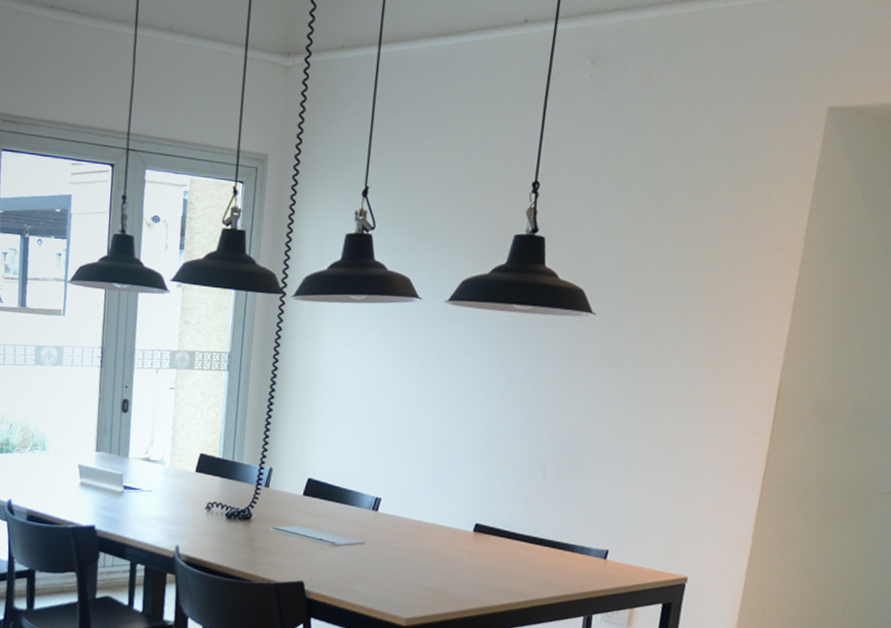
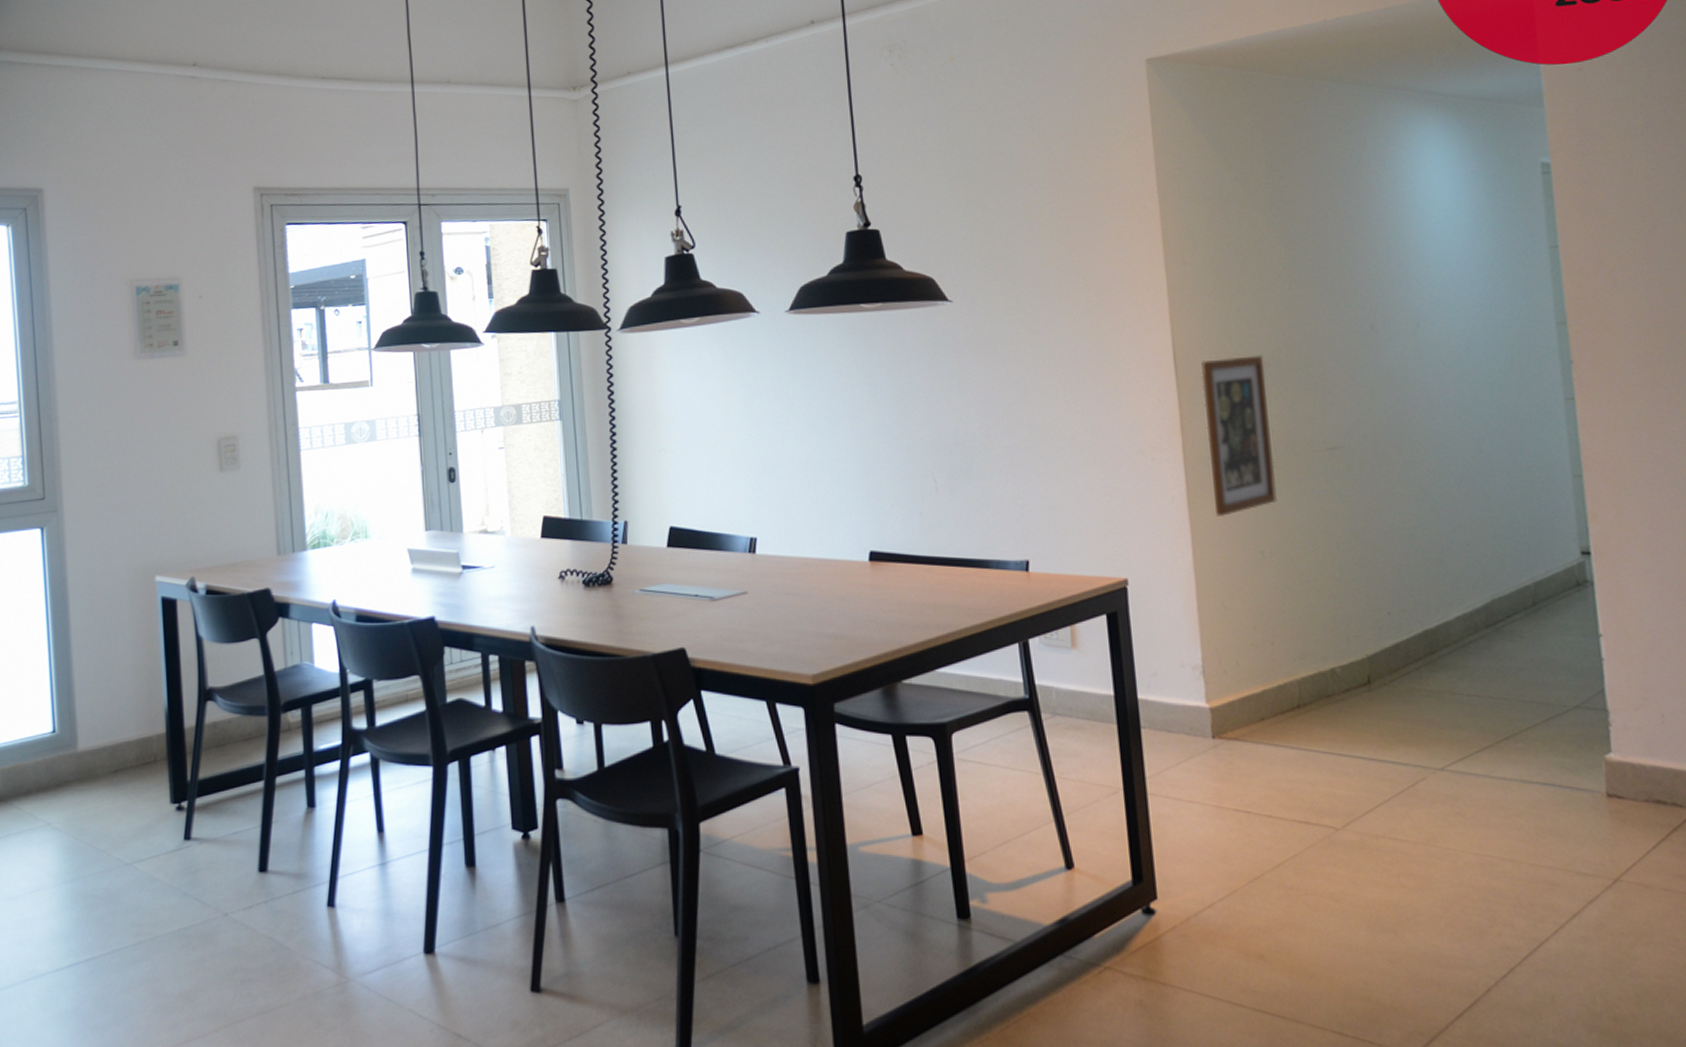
wall art: none [777,400,856,537] -> present [1201,355,1277,516]

